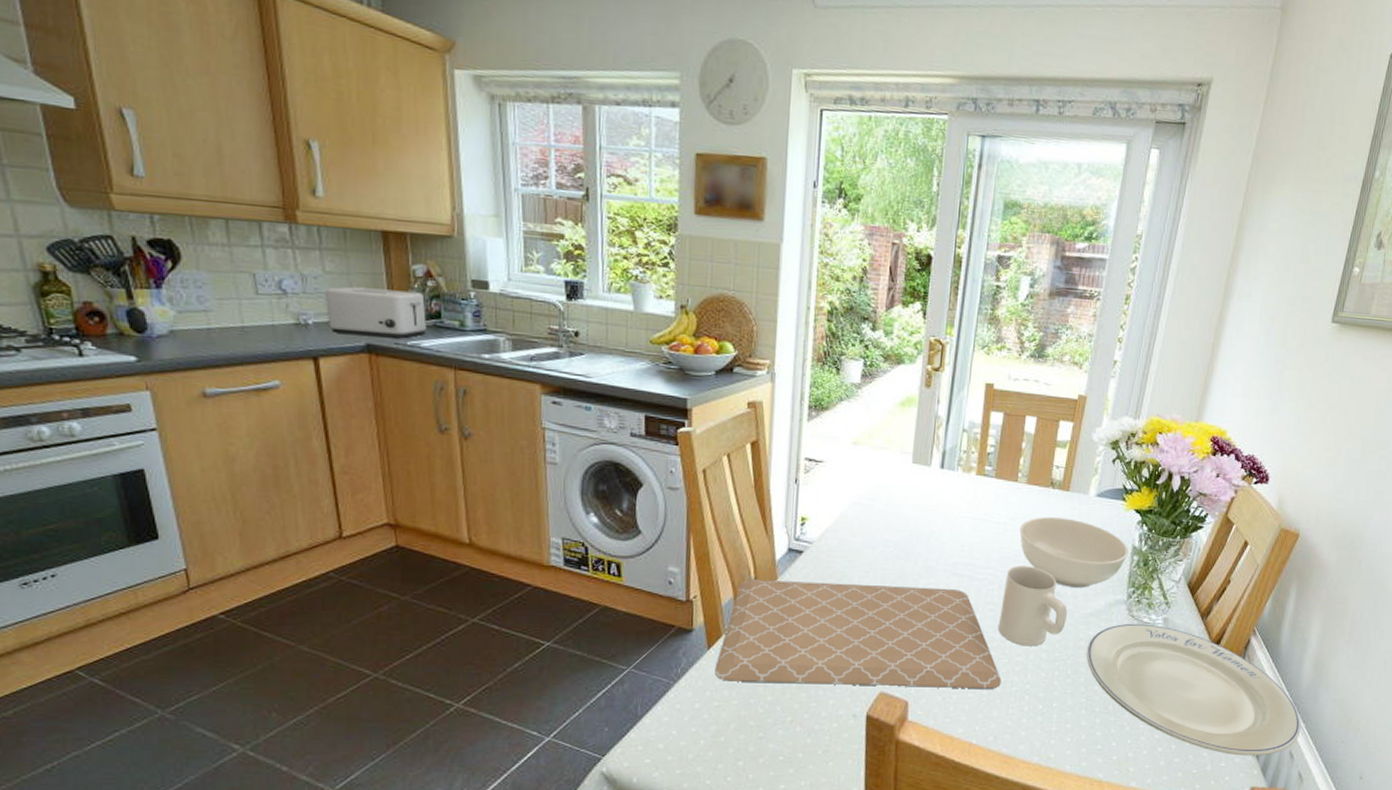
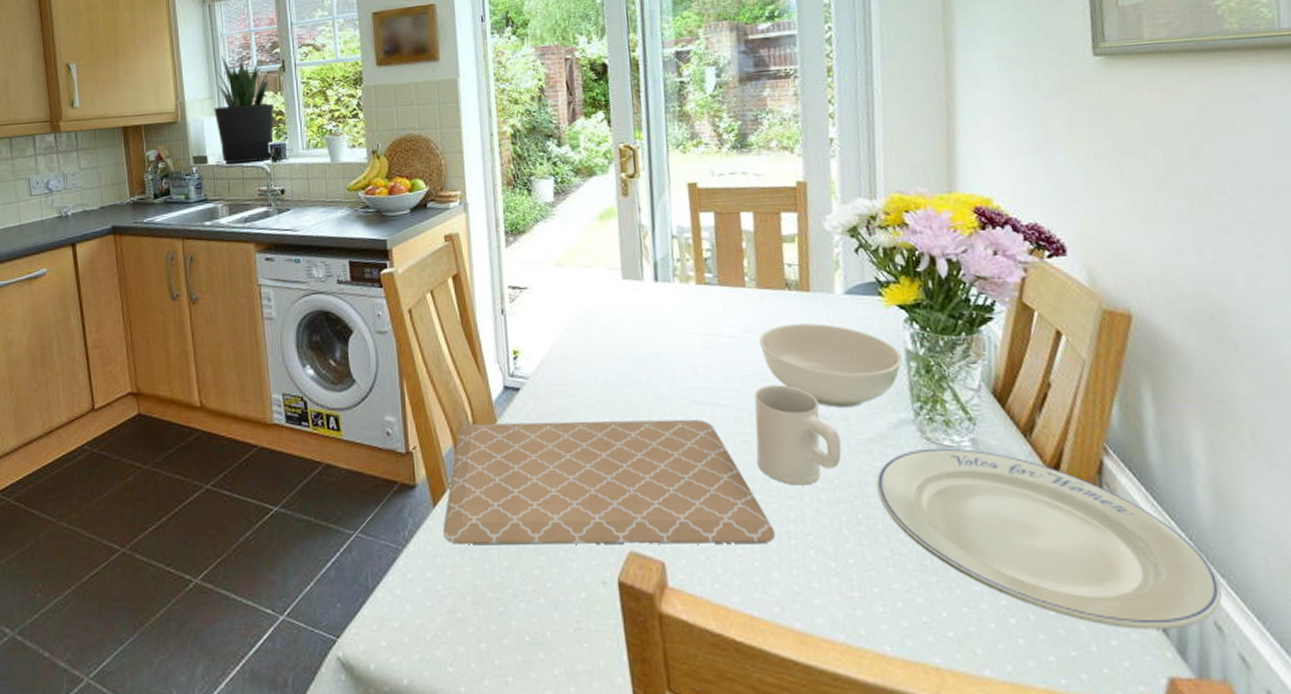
toaster: present [326,286,426,339] -> none [81,174,158,221]
planter: none [499,168,573,298] -> present [214,55,274,164]

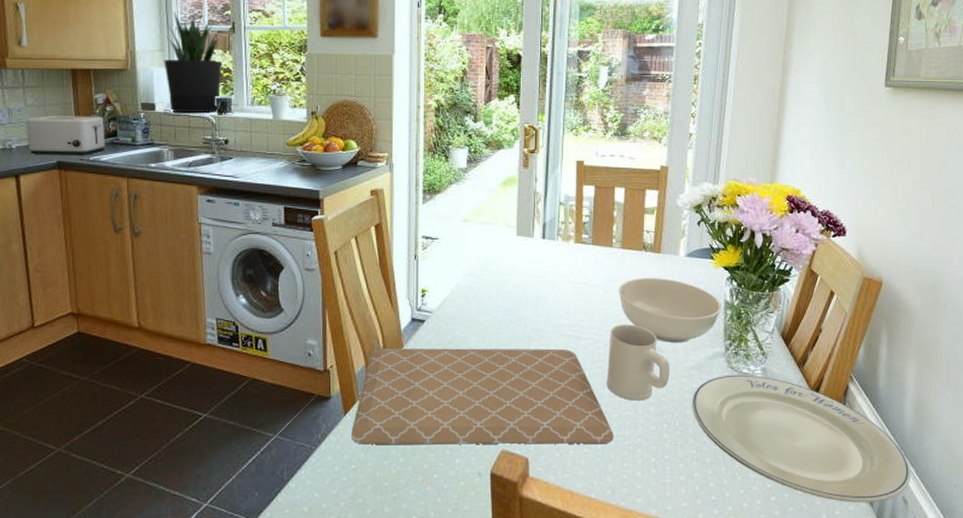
toaster: none [81,174,158,221] -> present [26,115,105,155]

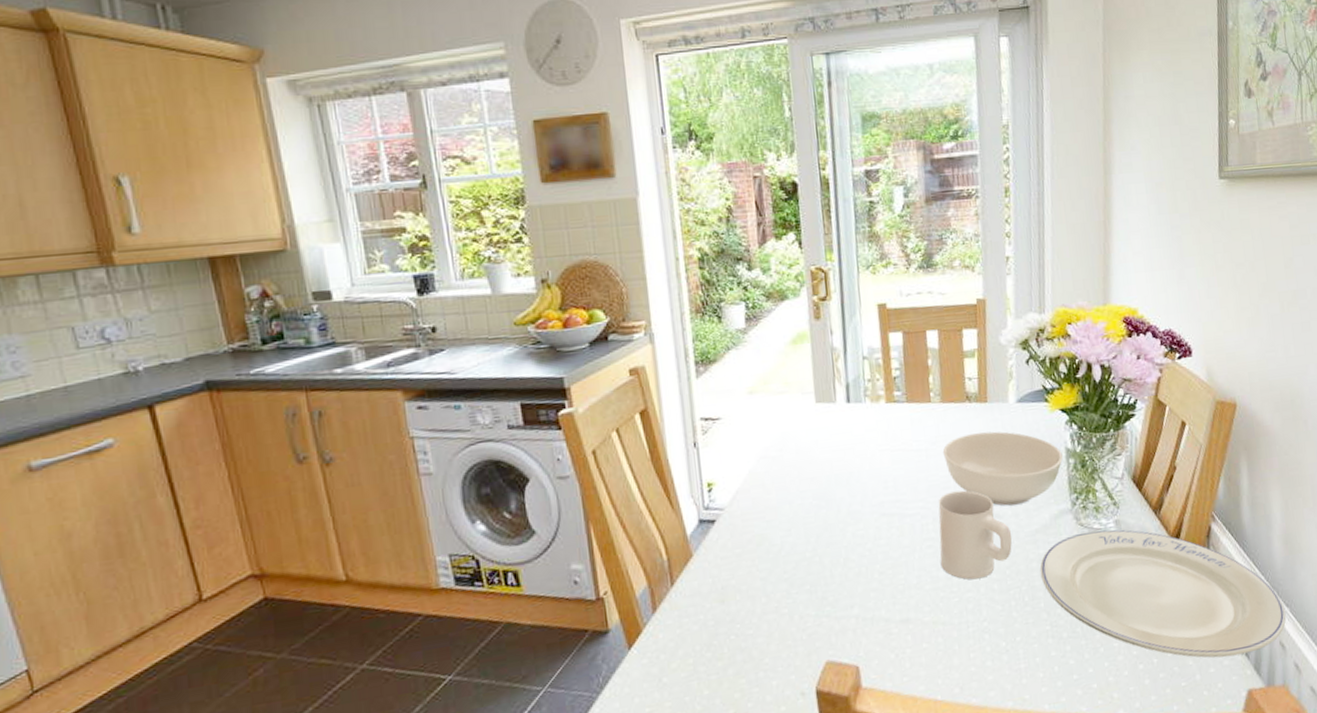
toaster: present [26,115,105,155] -> none [154,315,269,376]
planter: present [164,11,223,114] -> none [334,168,420,299]
placemat: present [351,348,614,445] -> none [640,530,956,682]

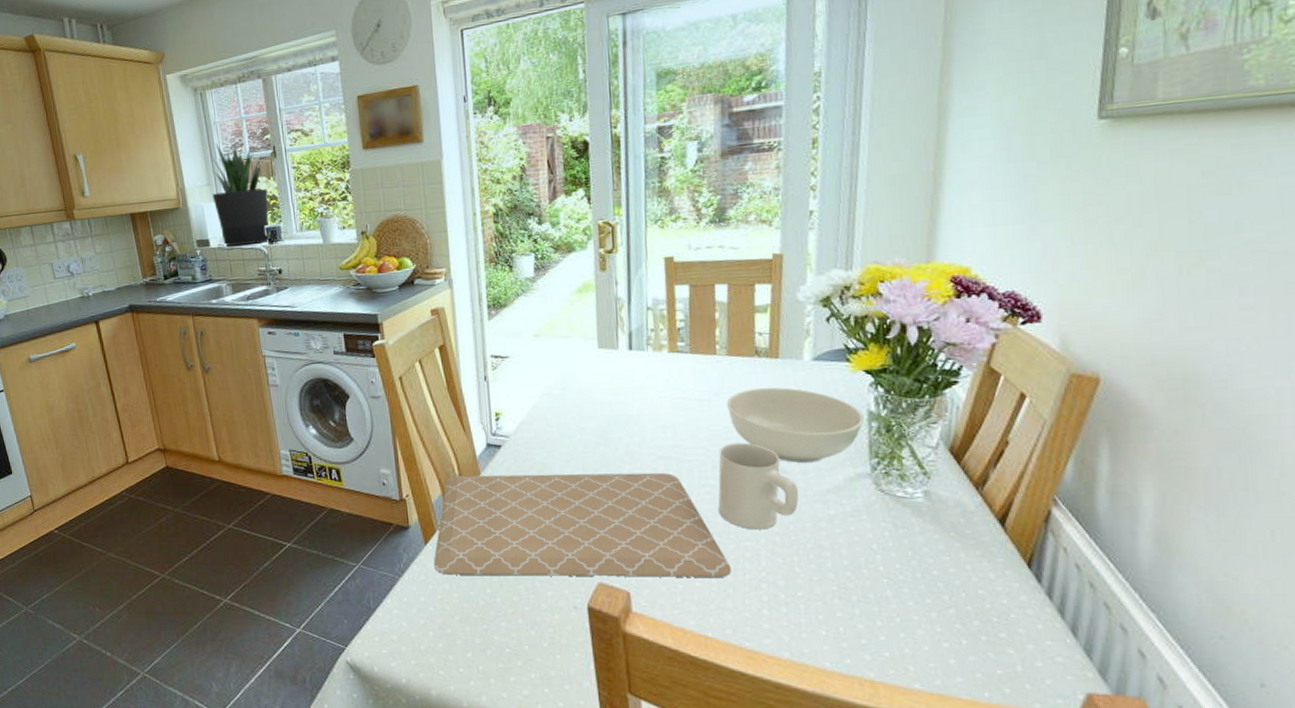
planter: none [334,168,420,299] -> present [211,143,271,246]
placemat: none [640,530,956,682] -> present [434,472,731,577]
plate: present [1039,529,1287,658] -> none [829,498,1151,655]

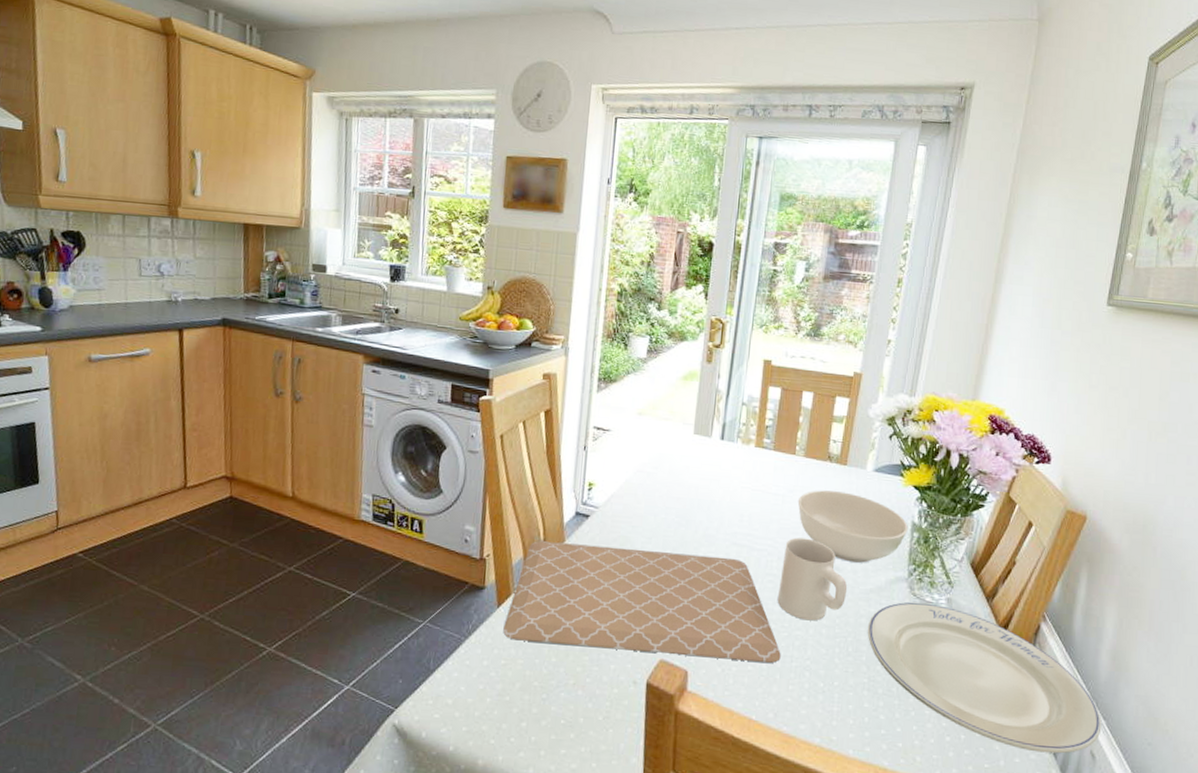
planter: present [211,143,271,246] -> none [338,171,399,280]
plate: none [829,498,1151,655] -> present [867,602,1102,754]

